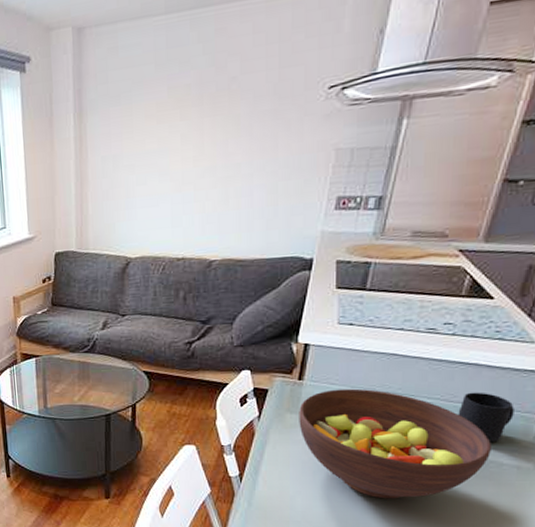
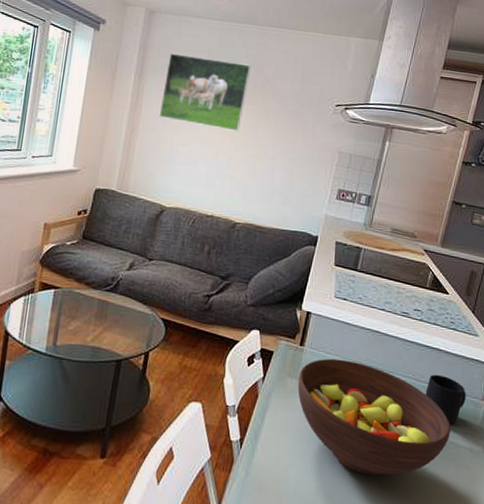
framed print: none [108,63,211,159] -> present [159,53,251,131]

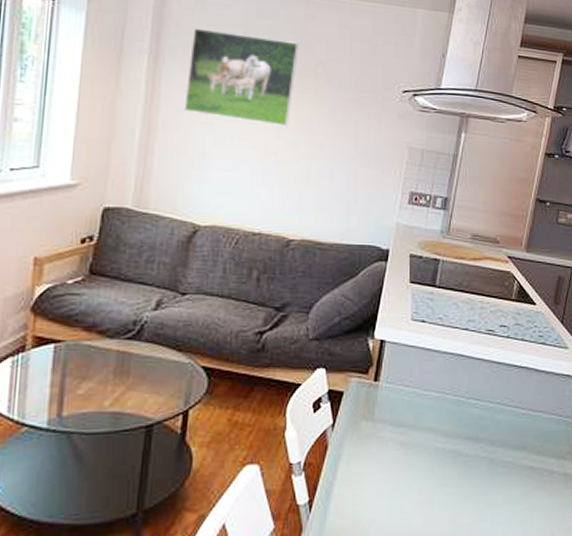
fruit bowl: present [298,358,451,476] -> none [374,391,543,521]
mug: present [425,374,466,424] -> none [515,396,558,449]

